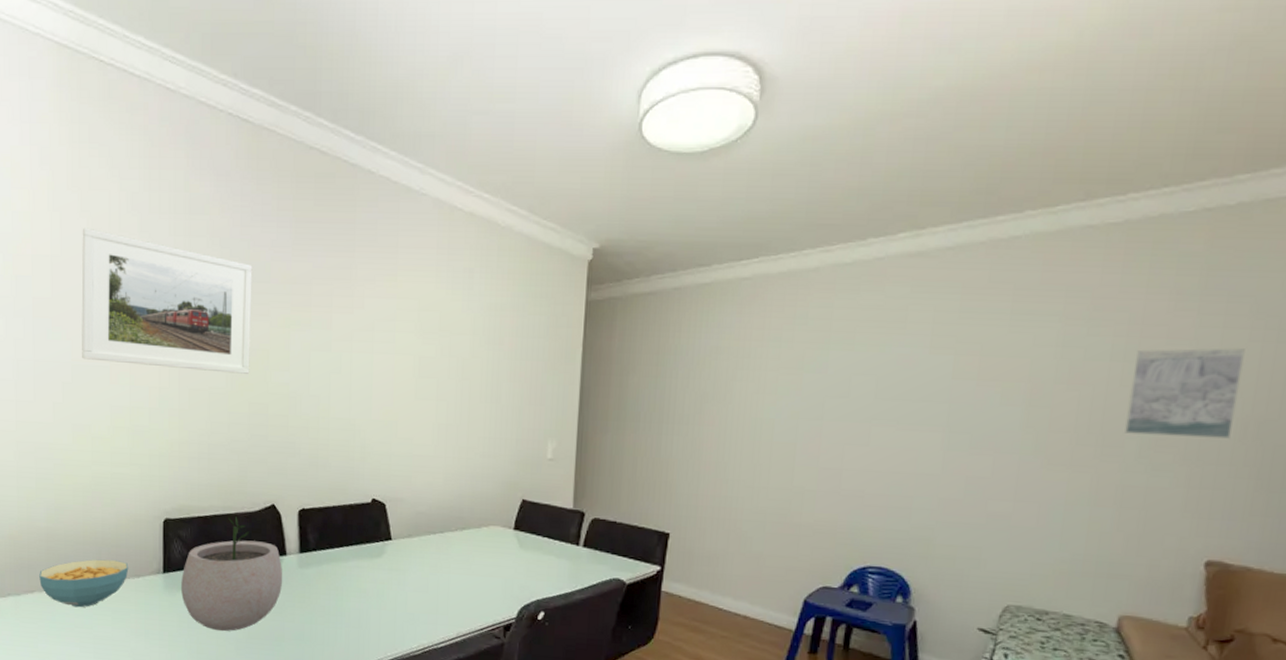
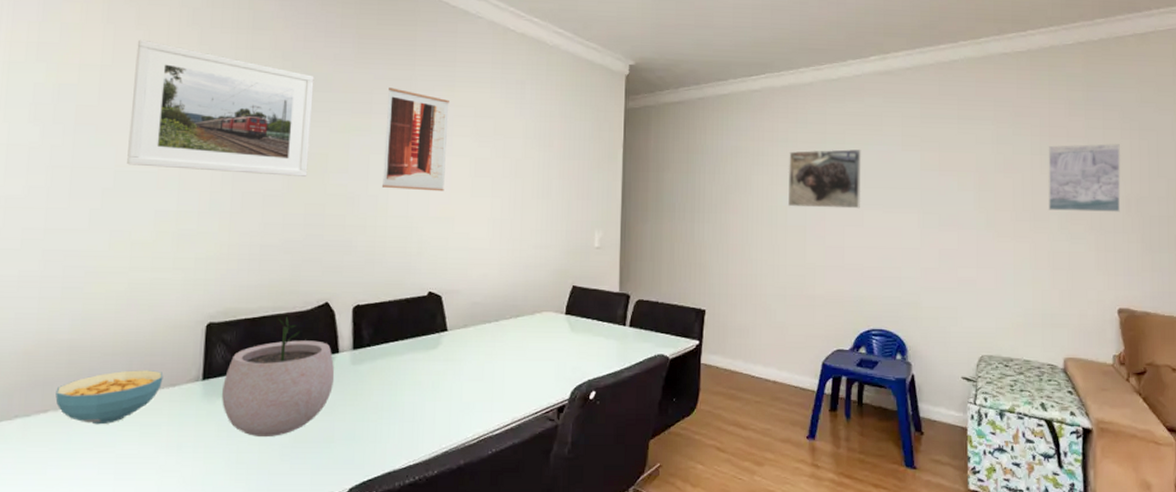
wall art: none [323,277,392,393] -> present [381,87,449,192]
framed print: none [775,351,876,425] -> present [787,149,862,209]

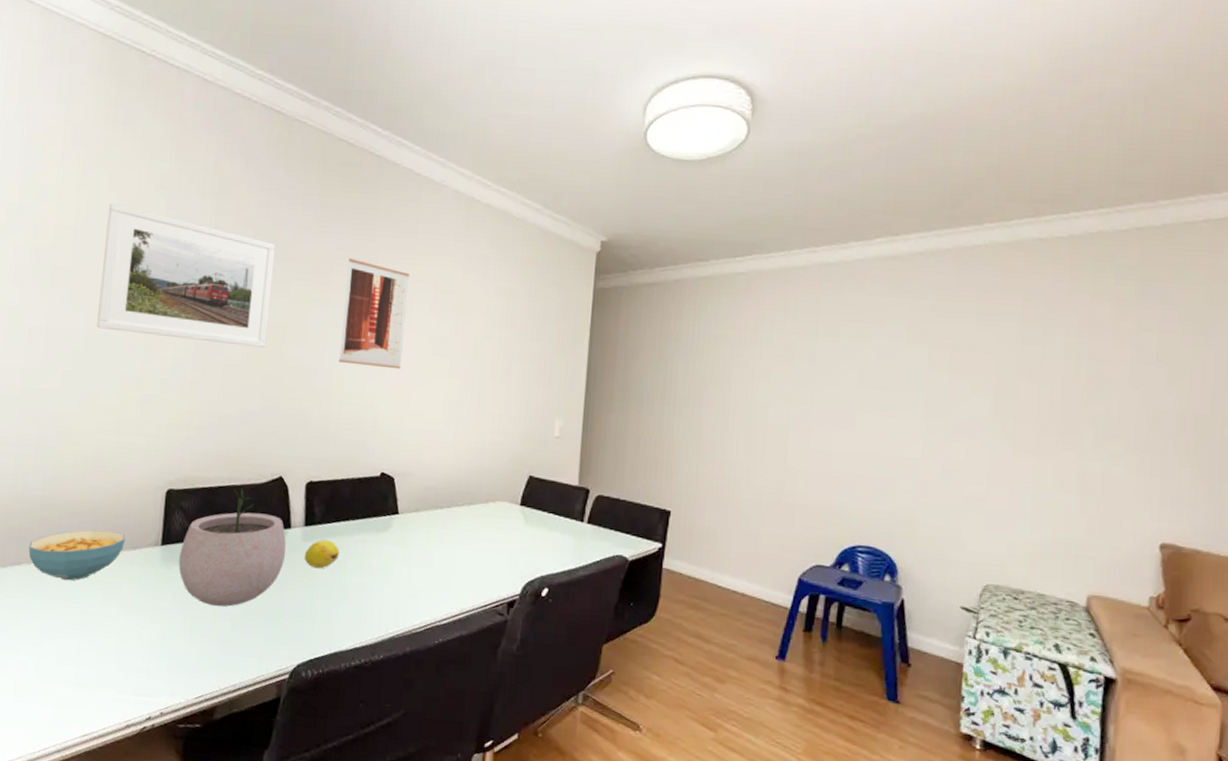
fruit: none [353,361,389,391] -> present [304,539,339,569]
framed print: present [787,149,862,209] -> none [769,342,859,411]
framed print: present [1048,144,1121,212] -> none [1081,348,1179,431]

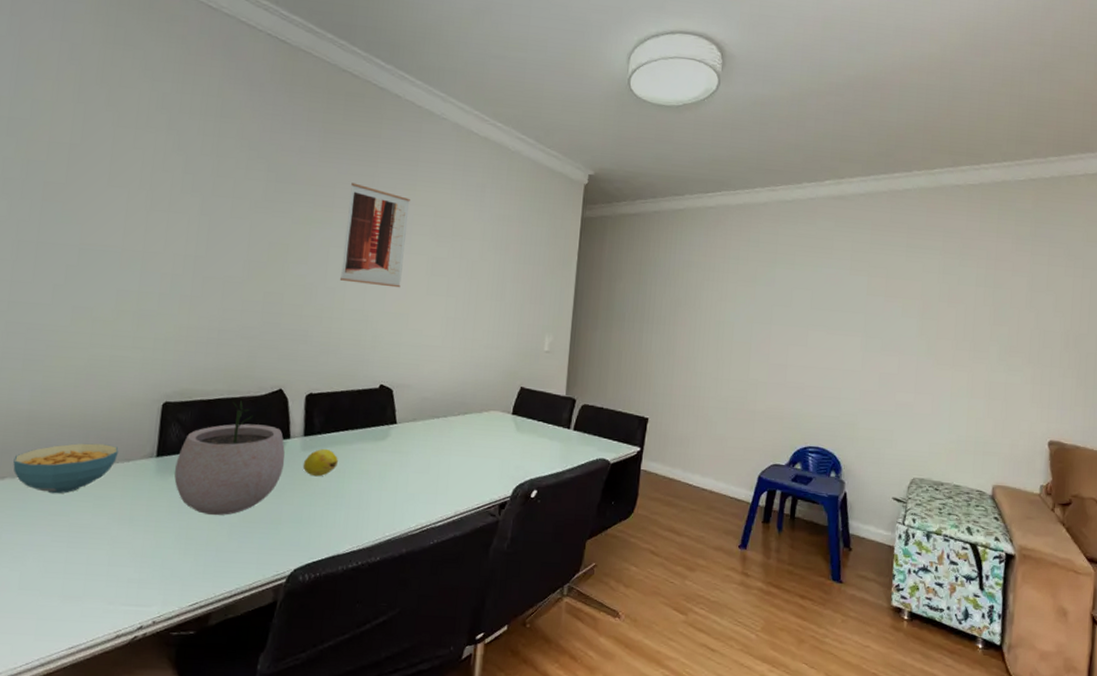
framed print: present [97,202,276,347] -> none [91,120,279,265]

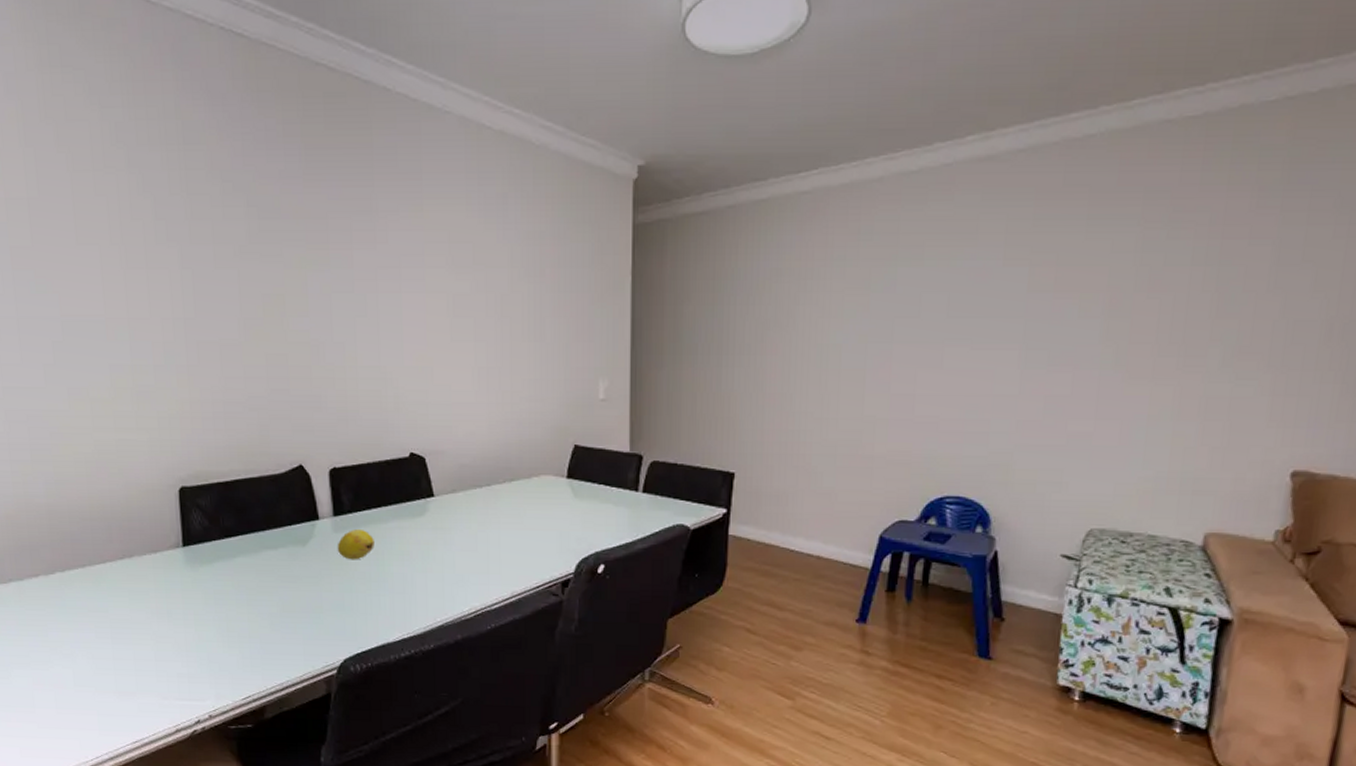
cereal bowl: present [13,443,119,494] -> none [43,535,144,590]
plant pot: present [174,400,286,515] -> none [204,480,317,605]
wall art: present [339,183,410,288] -> none [346,210,419,336]

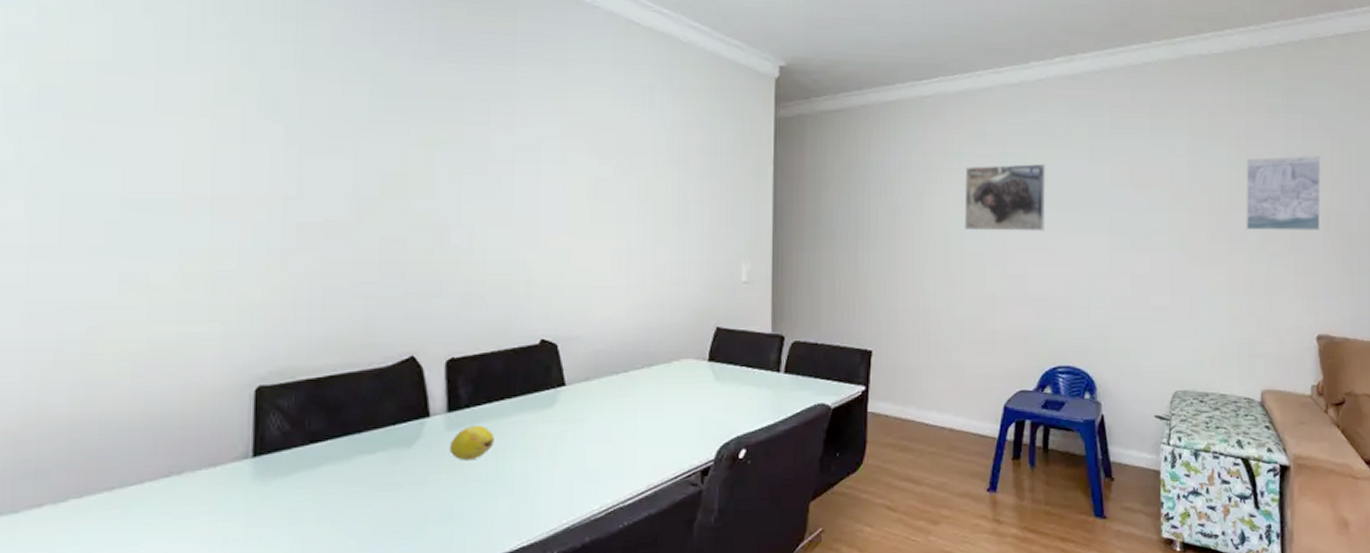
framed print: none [842,267,946,345] -> present [964,164,1046,231]
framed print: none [1207,246,1329,342] -> present [1246,156,1321,230]

